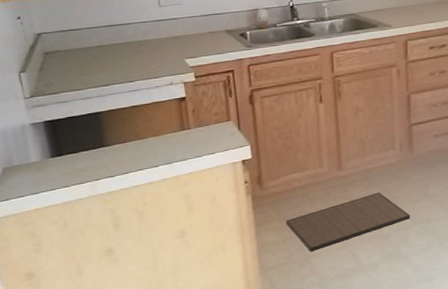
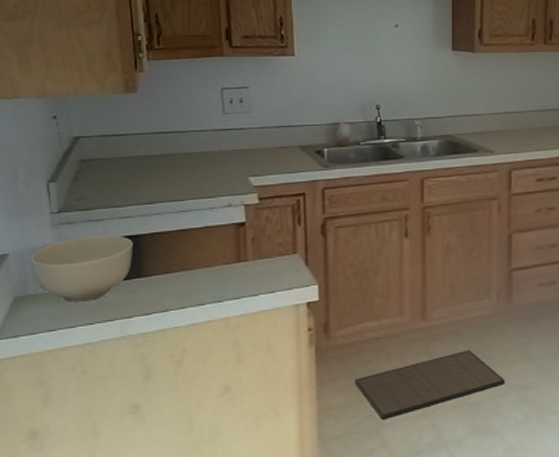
bowl: none [12,114,95,170] -> present [30,236,134,302]

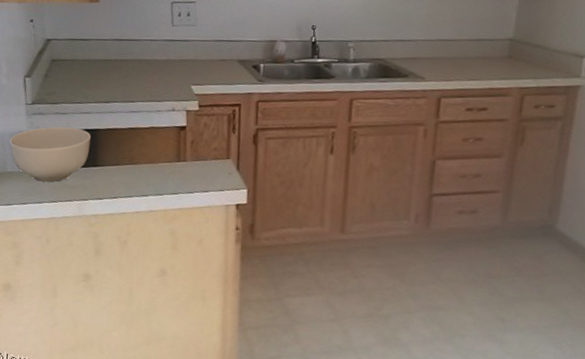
doormat: present [355,350,505,421] -> none [274,265,416,319]

